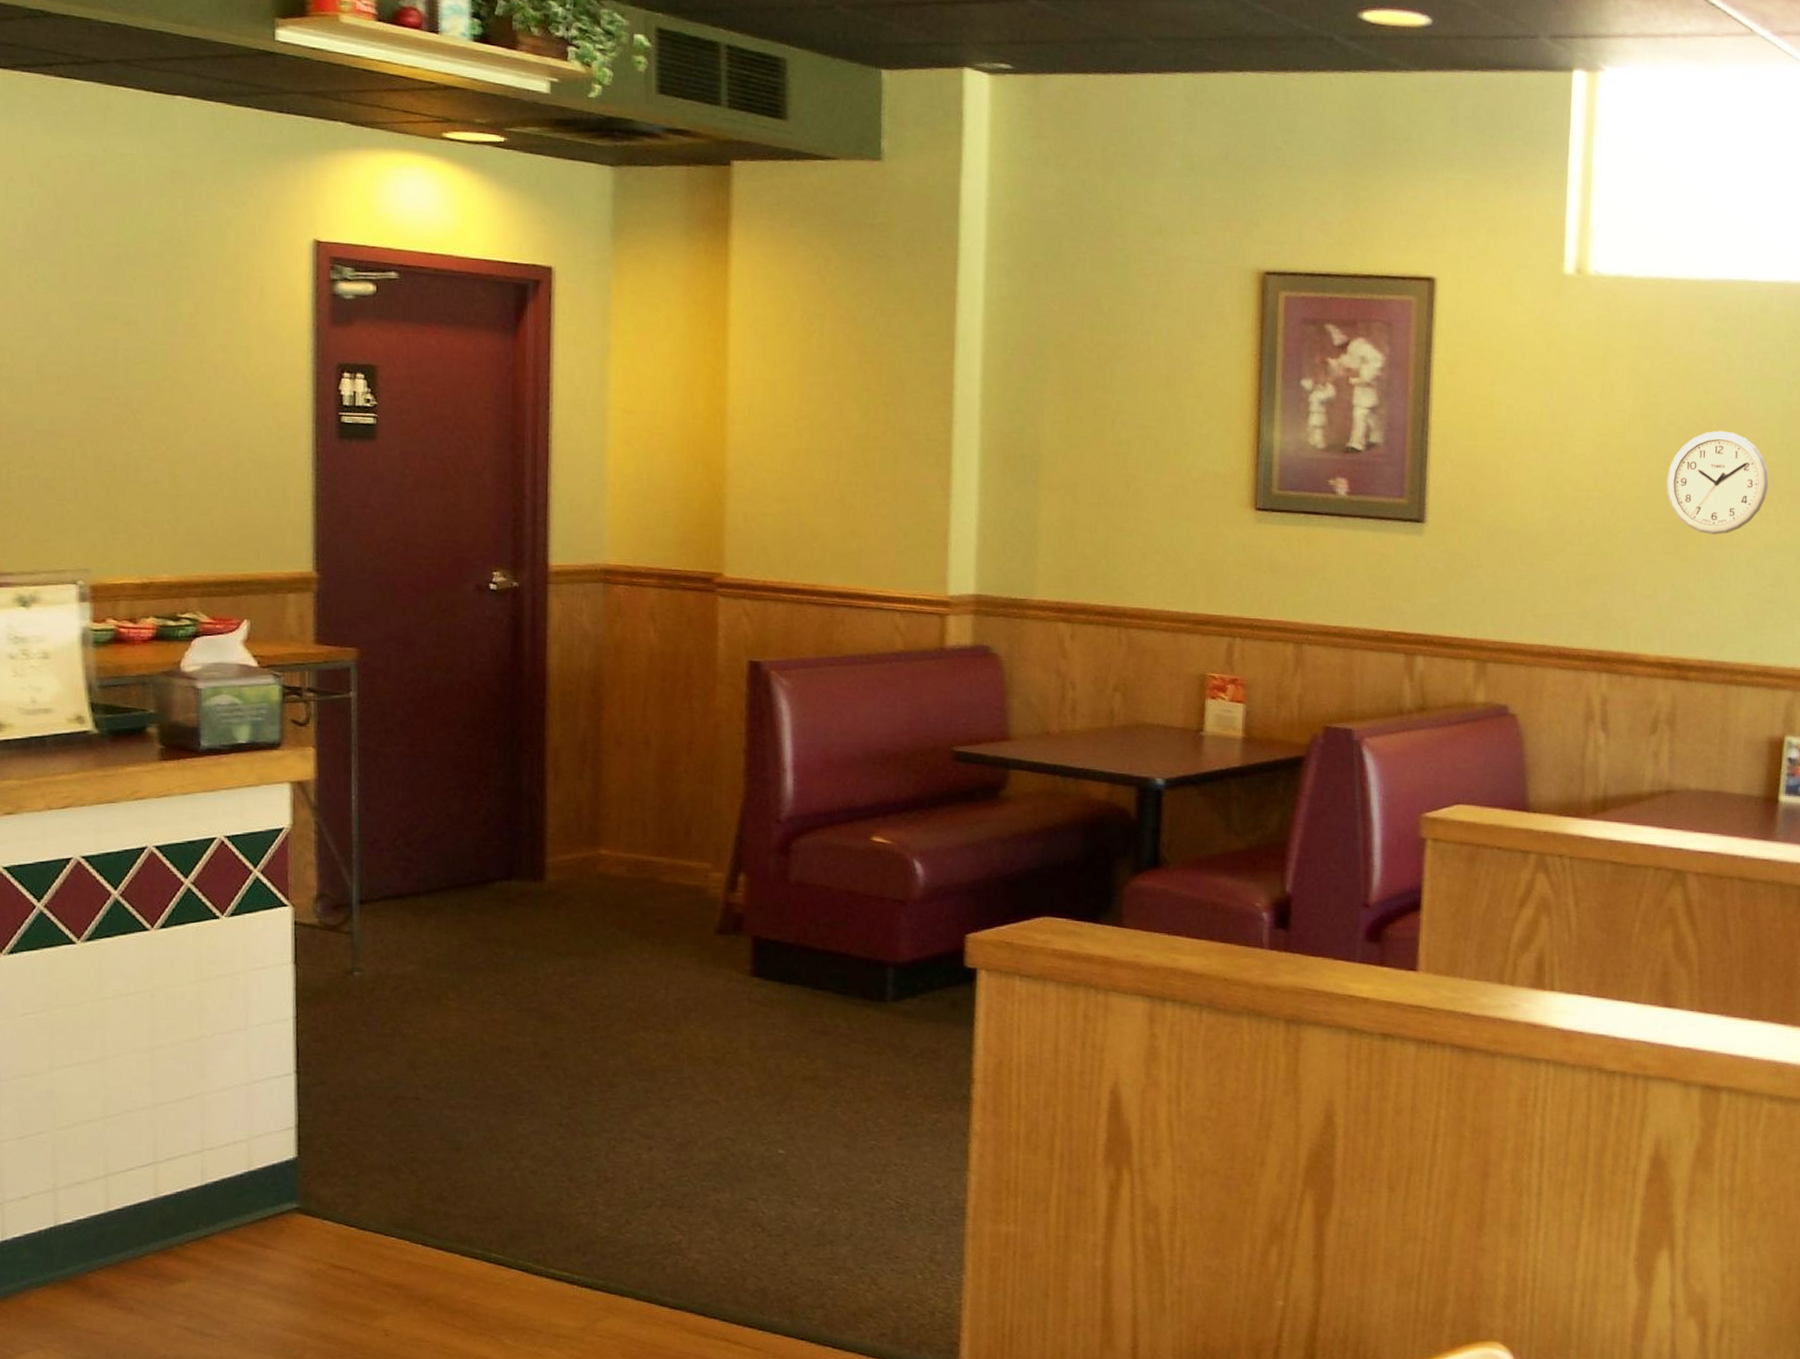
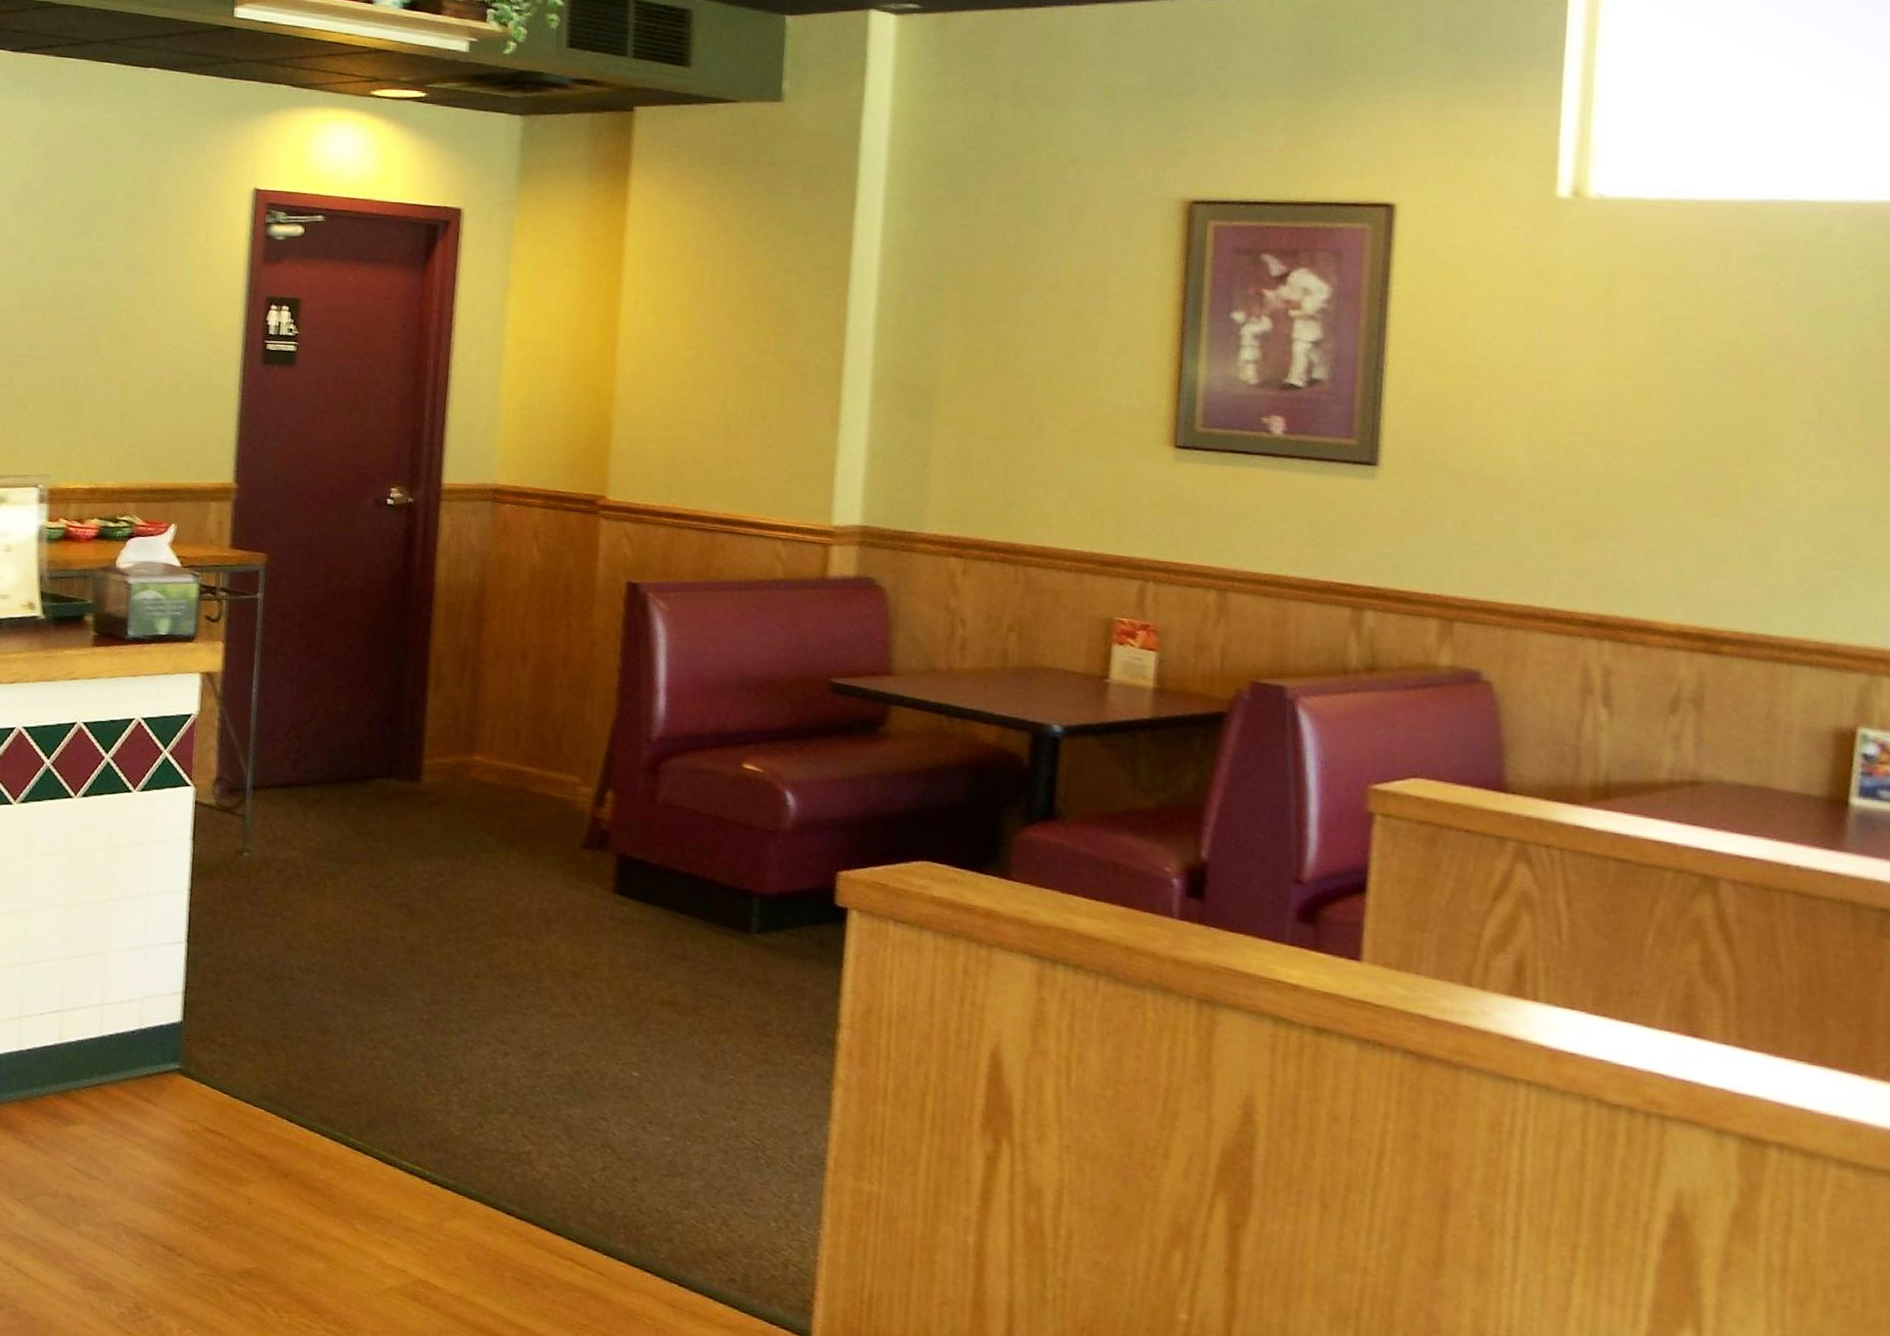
wall clock: present [1666,430,1769,535] -> none [1690,370,1833,489]

